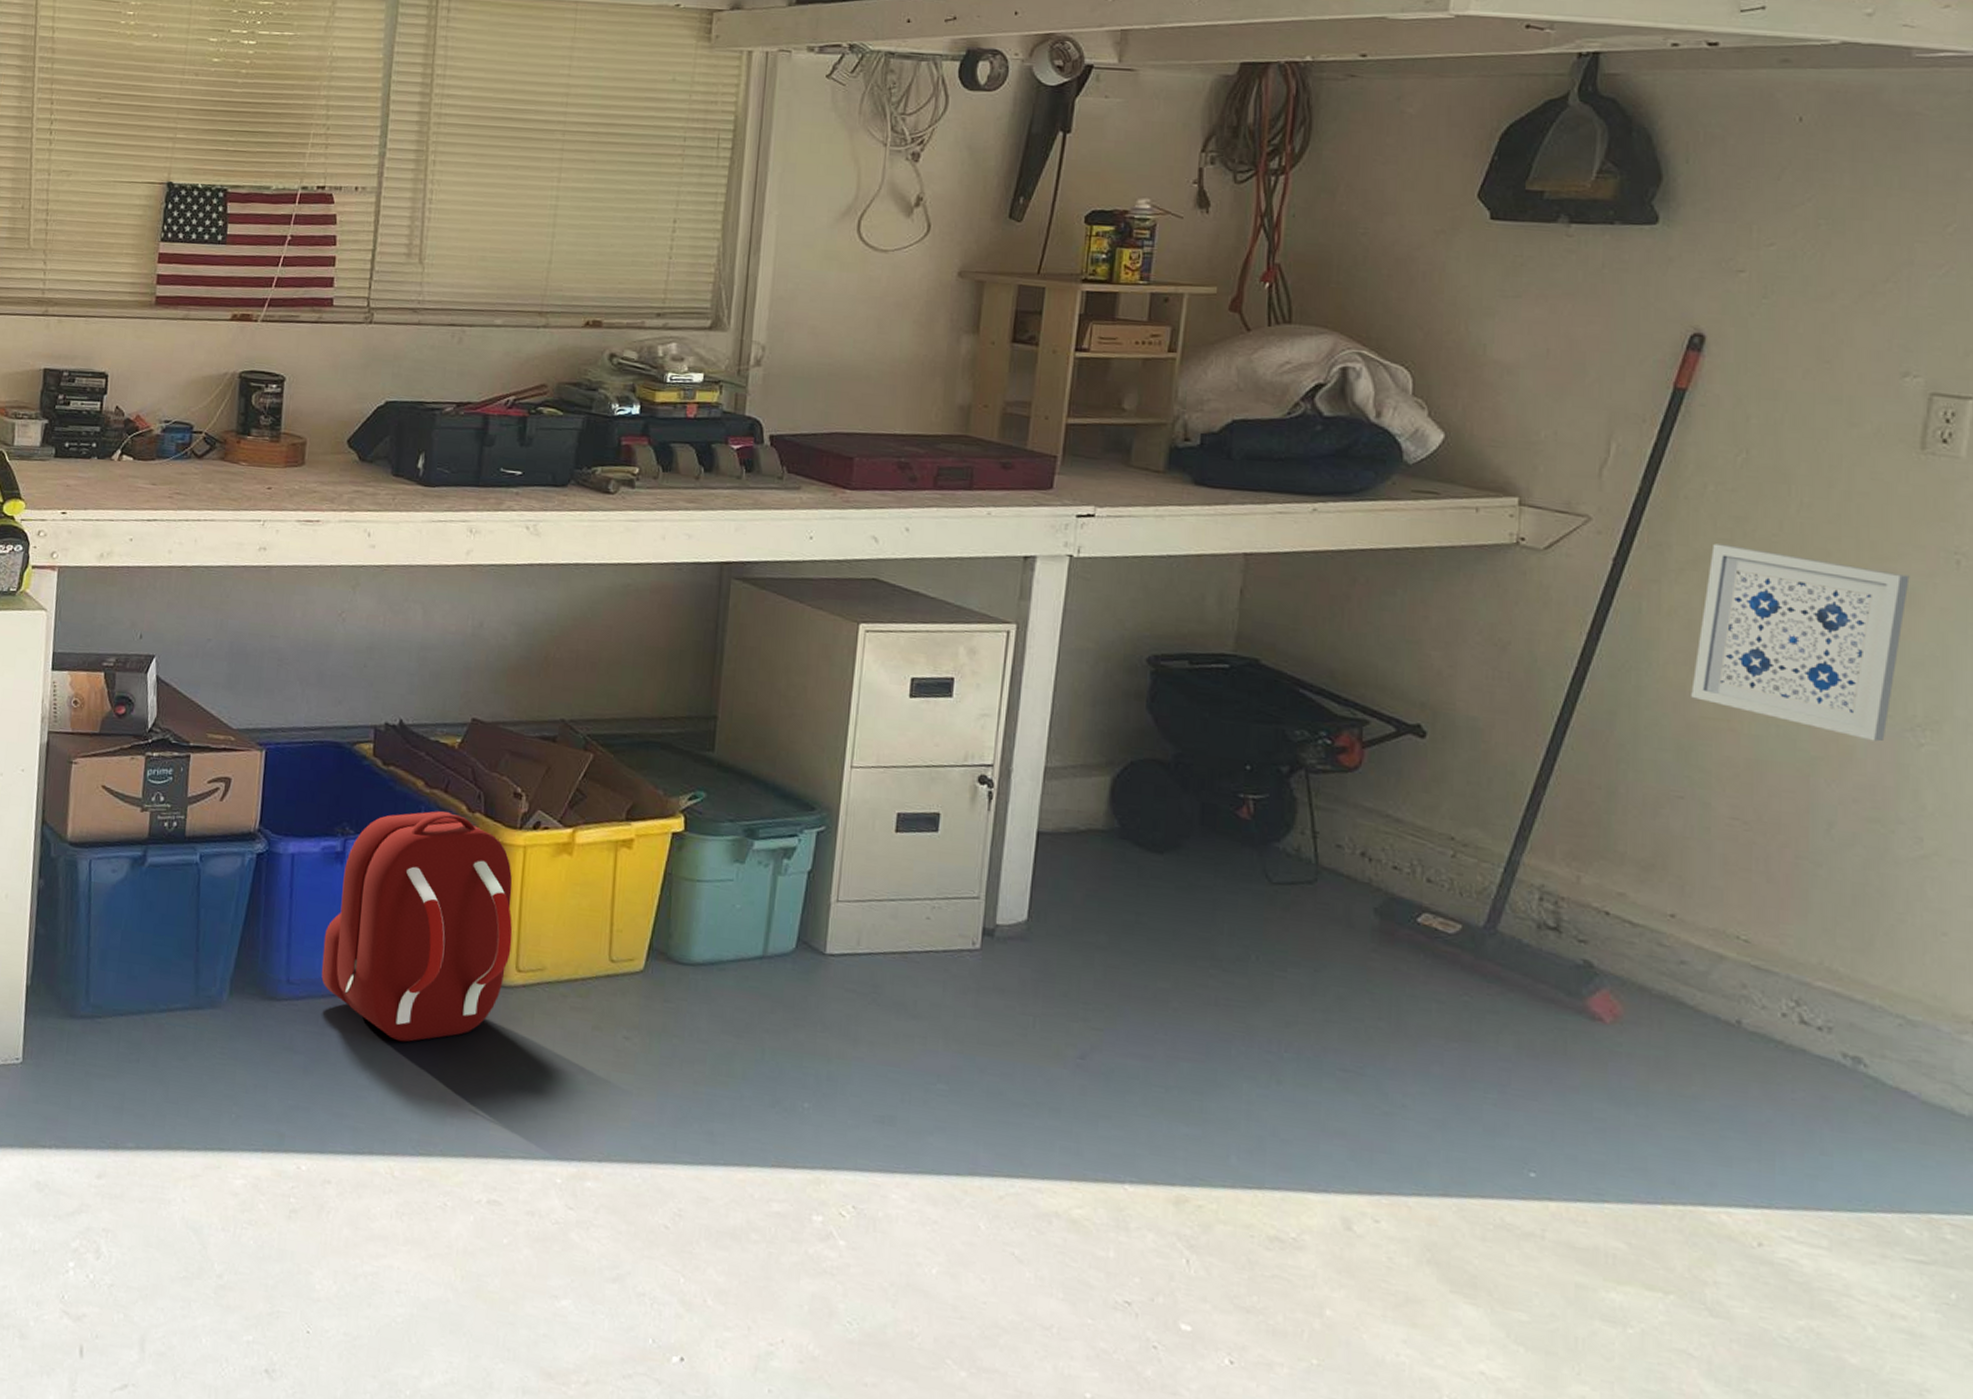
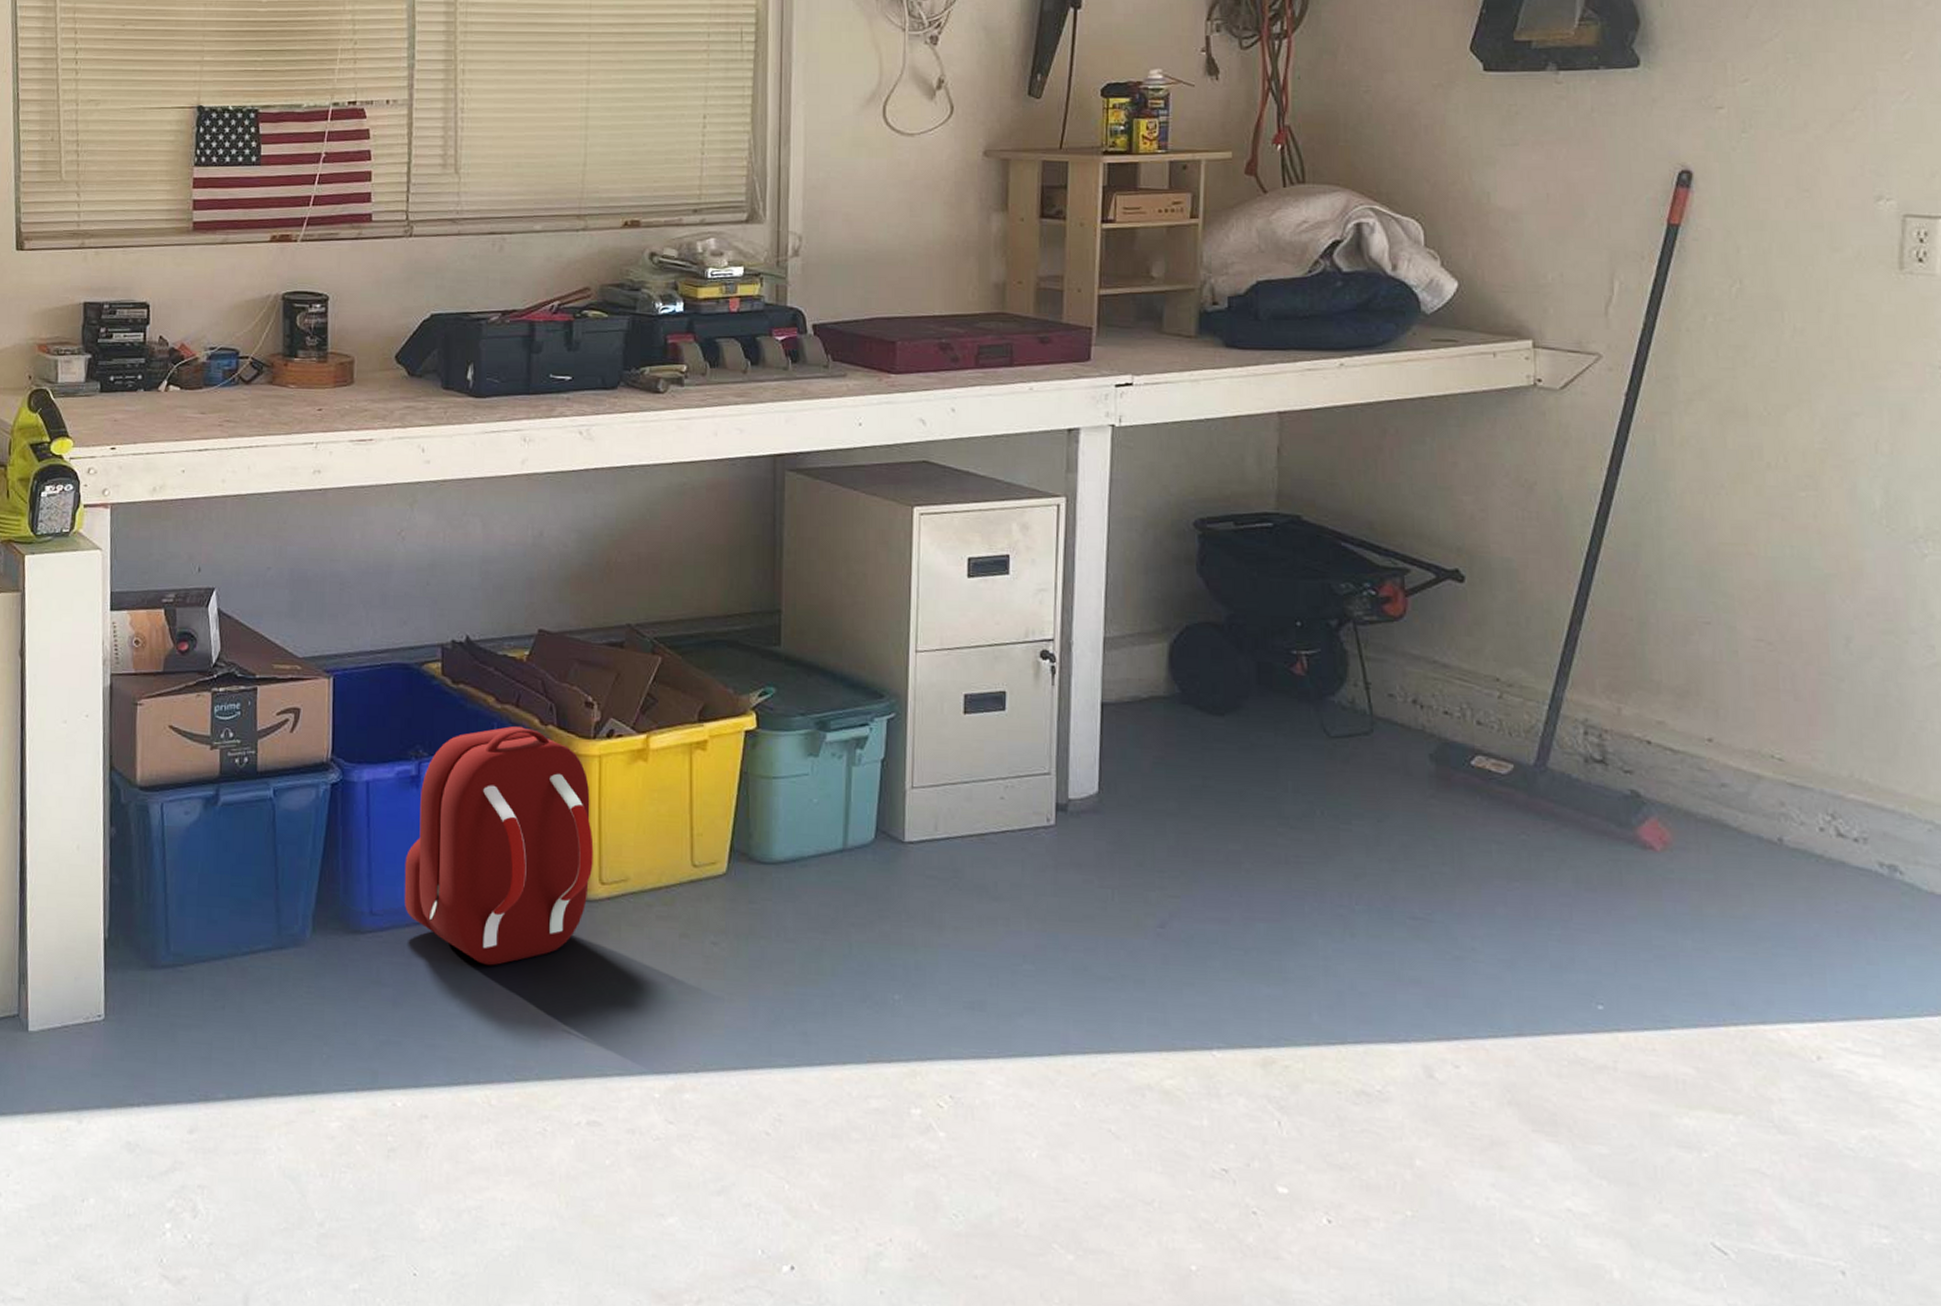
wall art: present [1691,543,1910,742] -> none [1708,373,1900,555]

